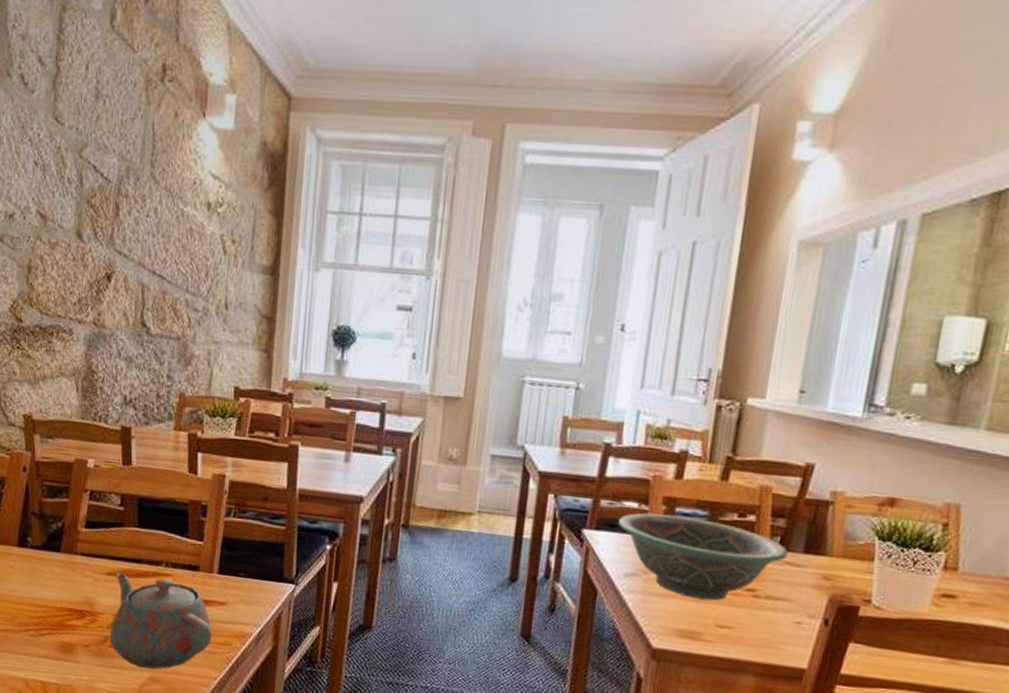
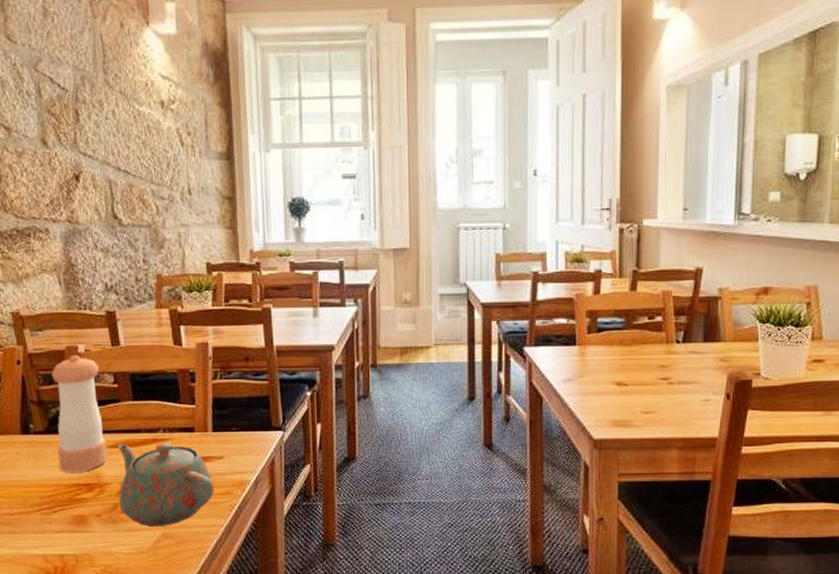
pepper shaker: none [52,468,107,597] -> present [51,354,107,473]
decorative bowl: present [618,512,788,601] -> none [553,325,691,392]

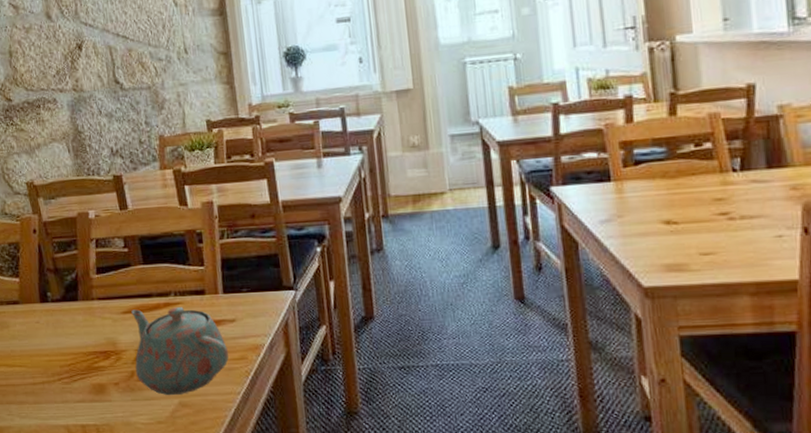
pepper shaker: present [51,354,107,473] -> none [65,220,122,340]

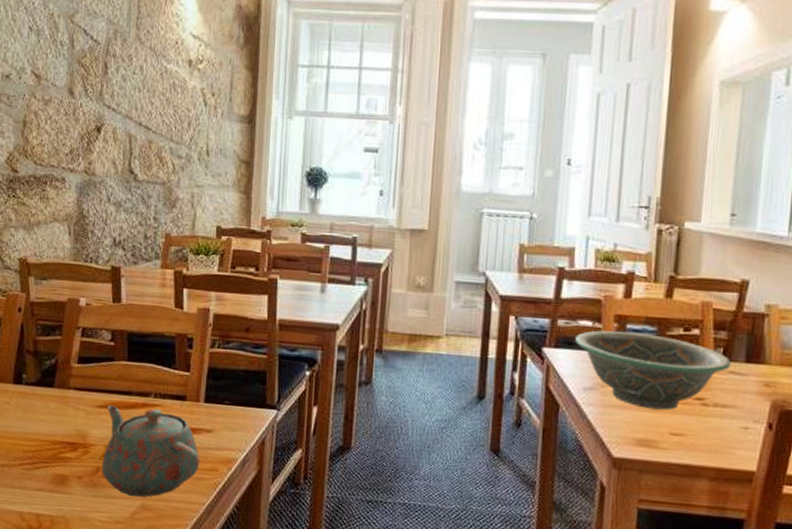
decorative bowl: none [582,155,752,232] -> present [575,330,731,410]

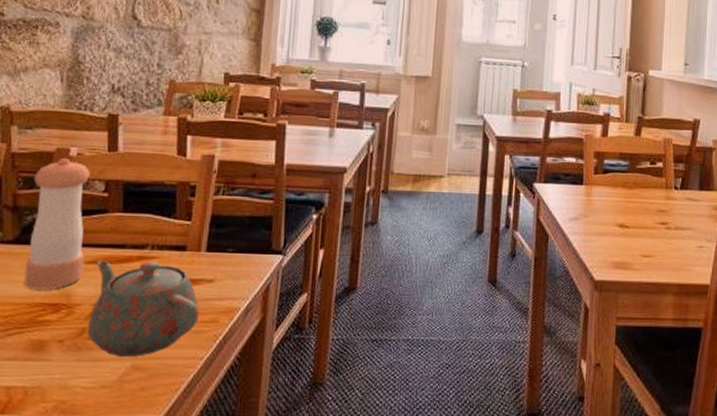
pepper shaker: none [46,307,98,430] -> present [24,157,90,290]
decorative bowl: present [575,330,731,410] -> none [562,166,688,235]

